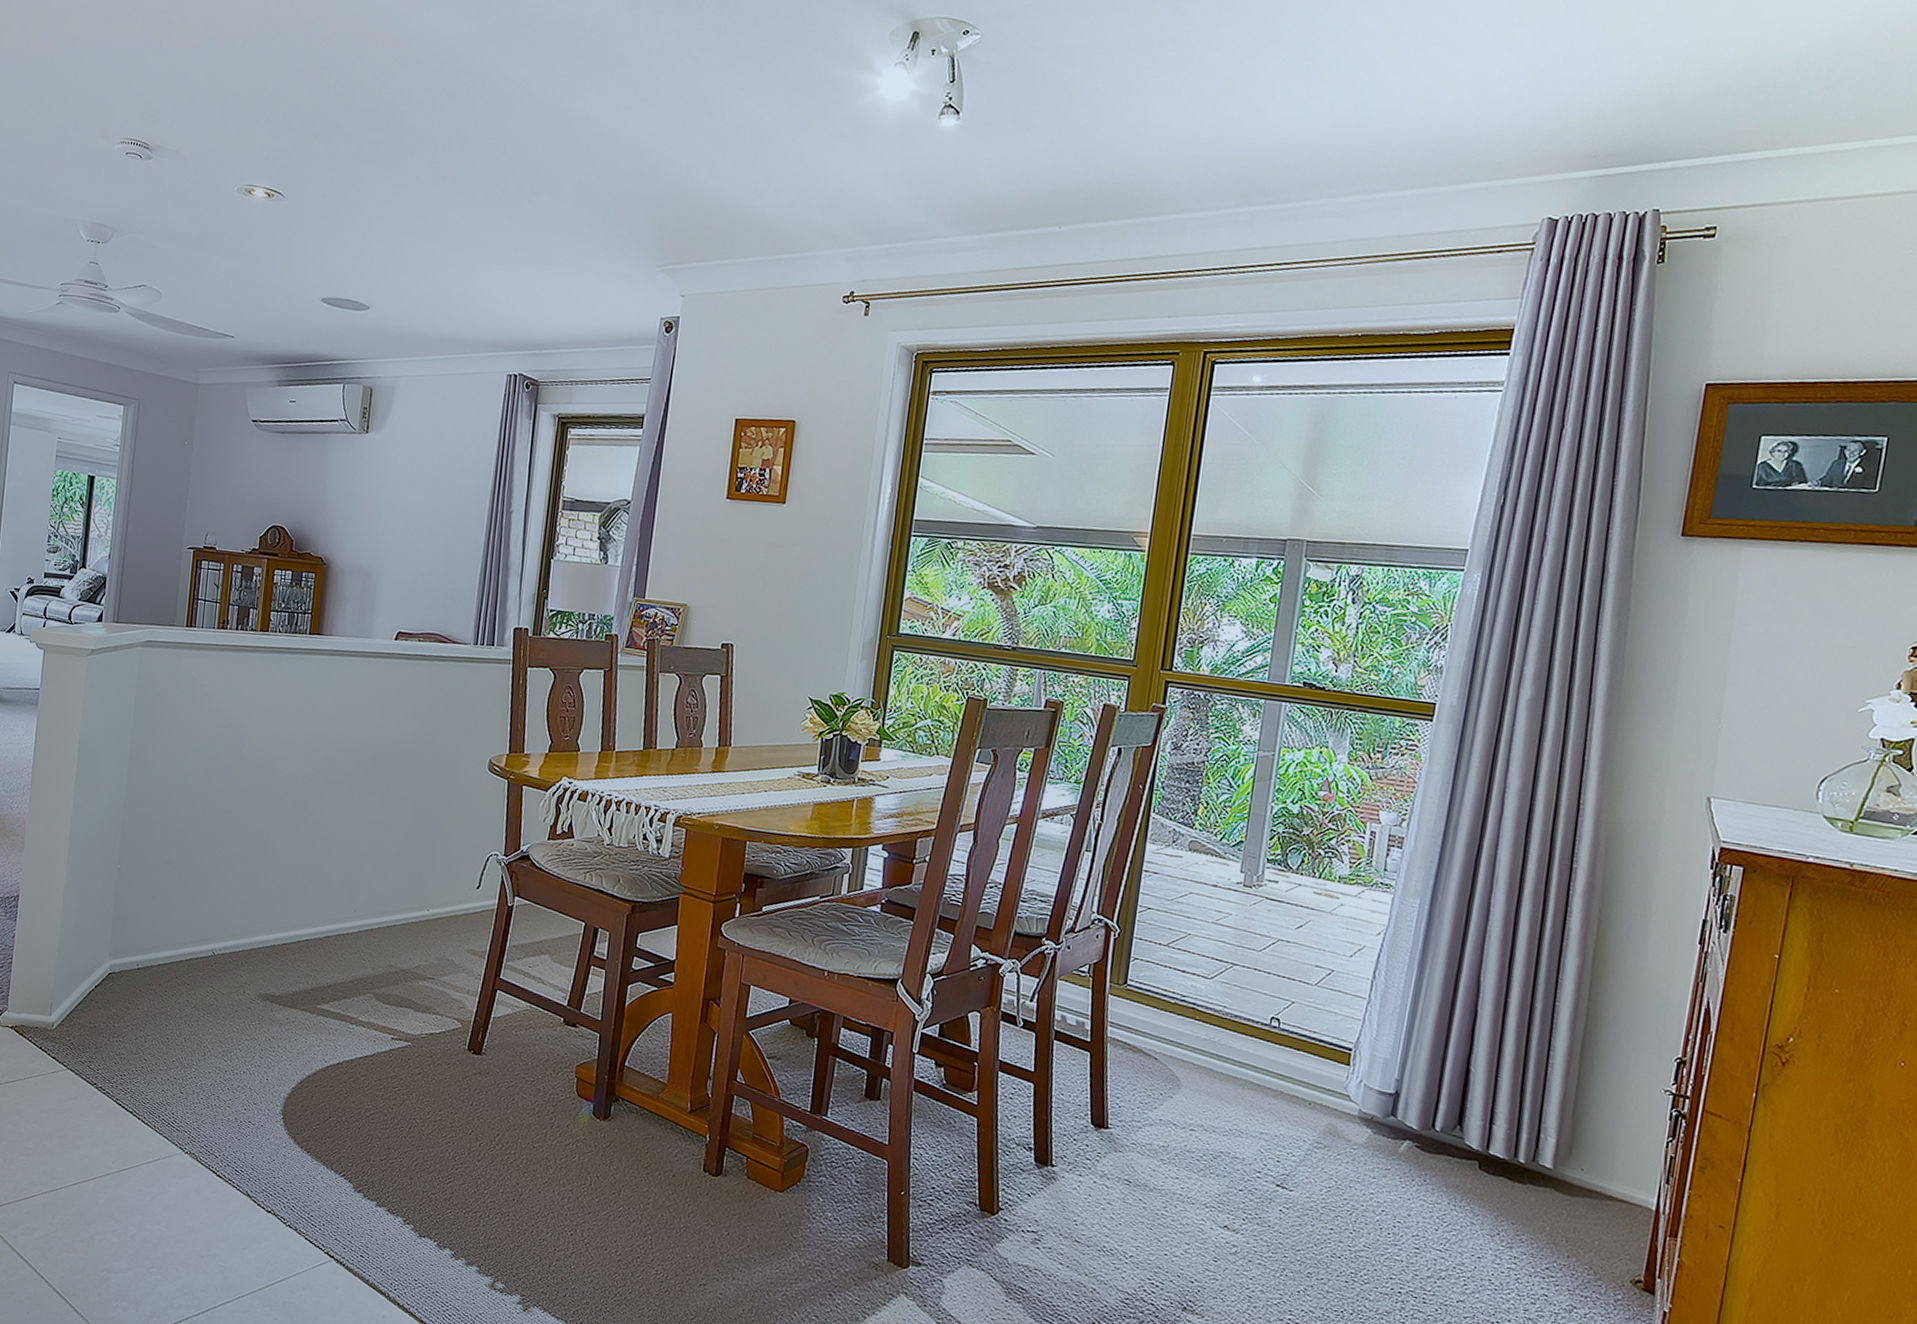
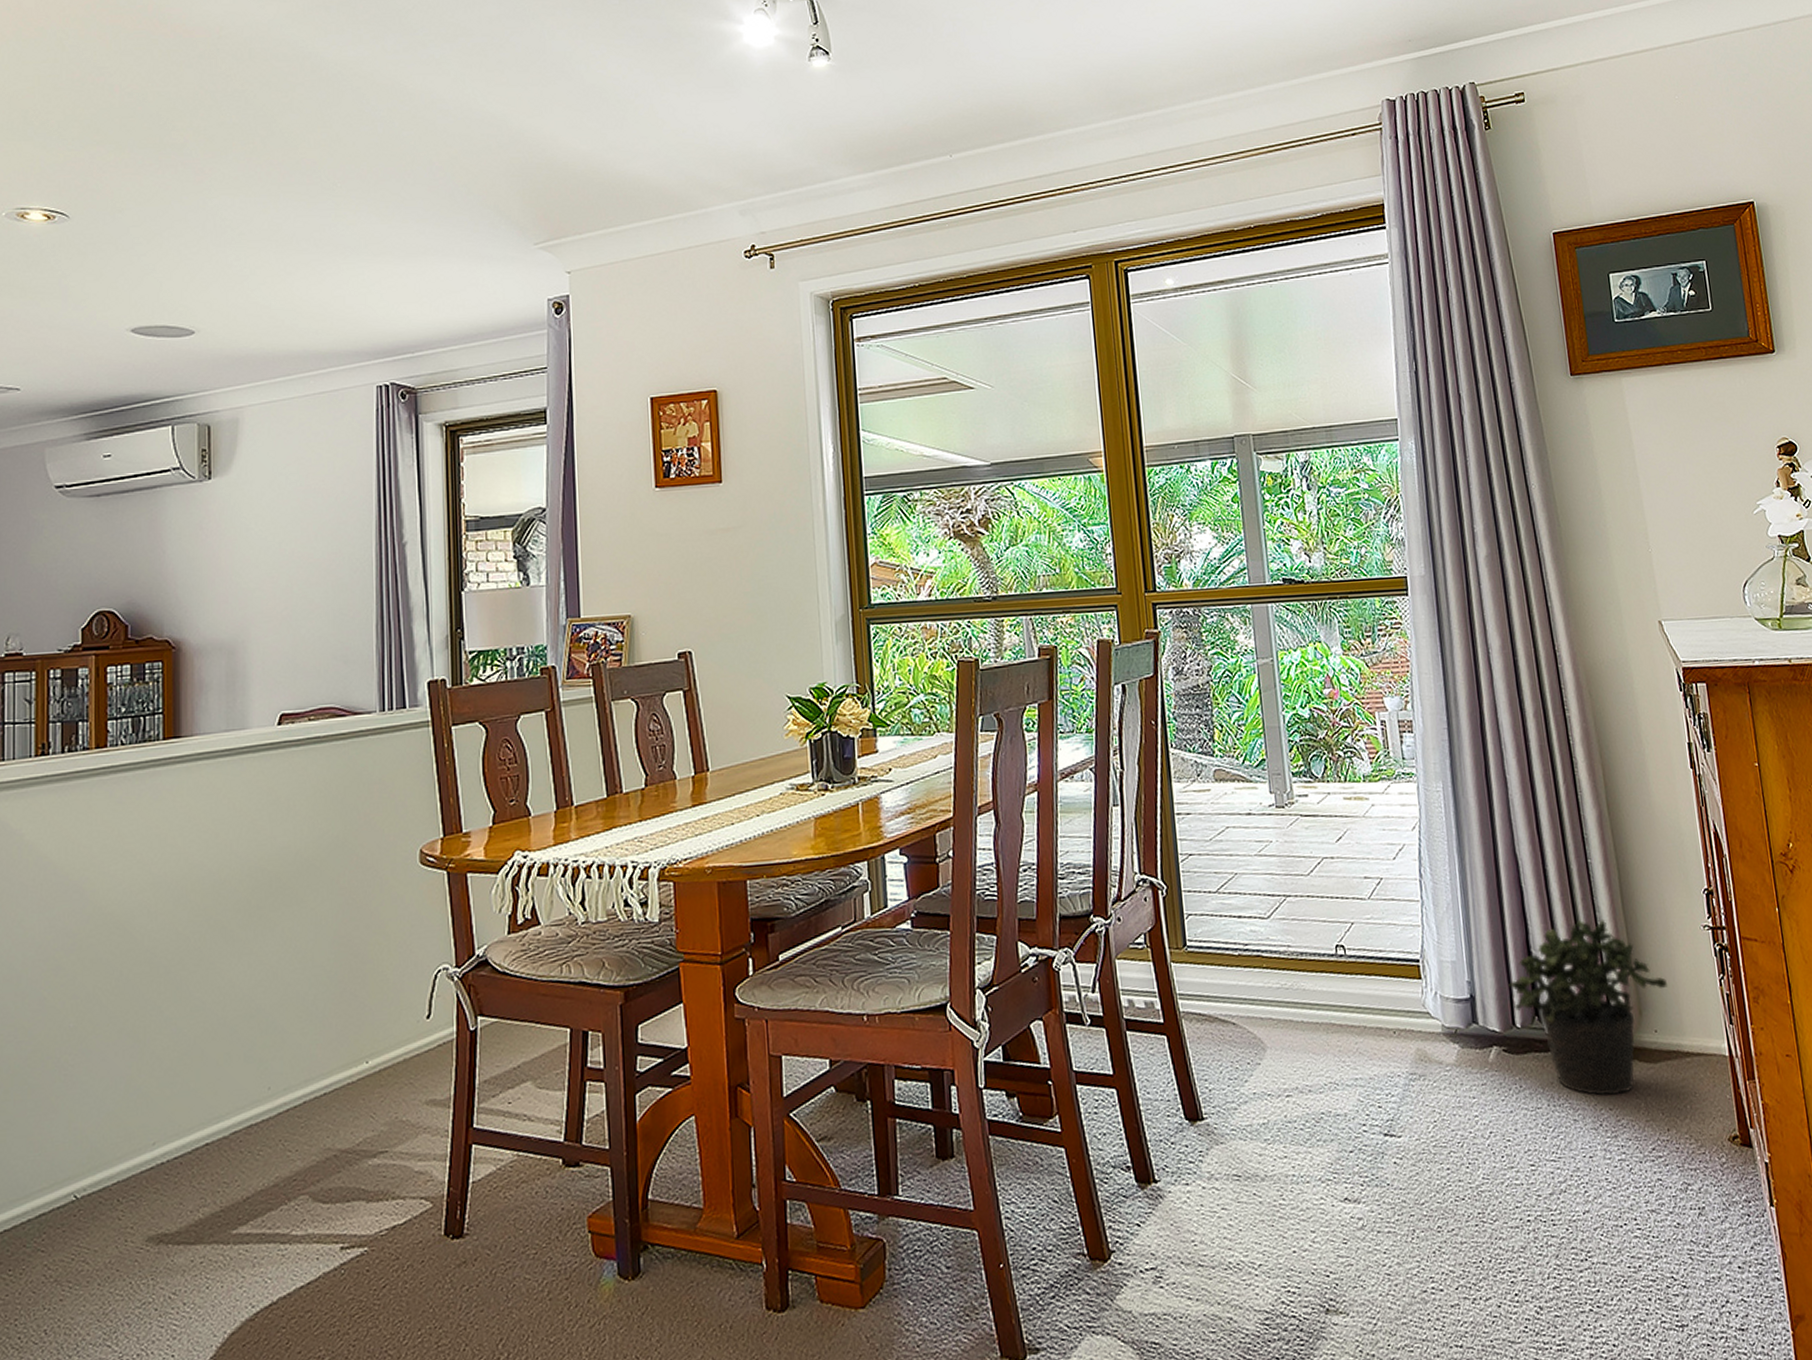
potted plant: none [1438,1054,1608,1215] -> present [1509,918,1667,1096]

